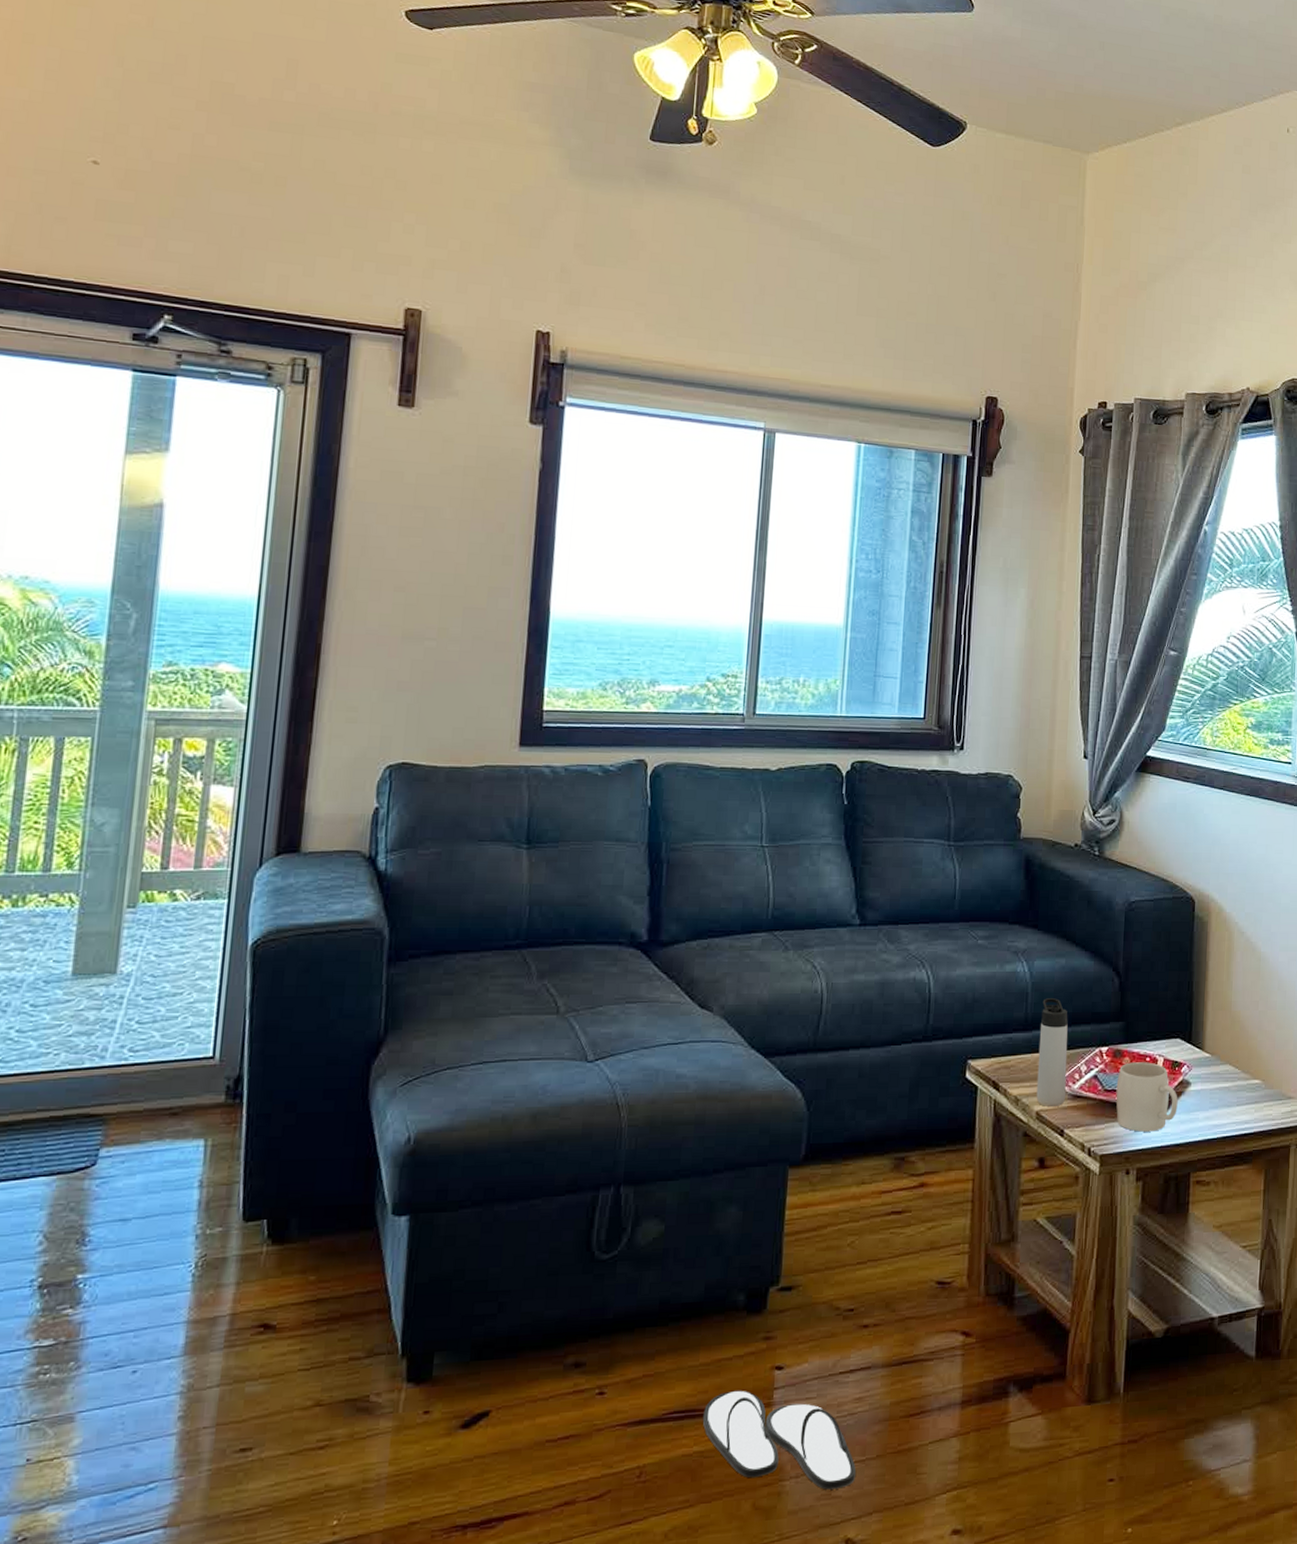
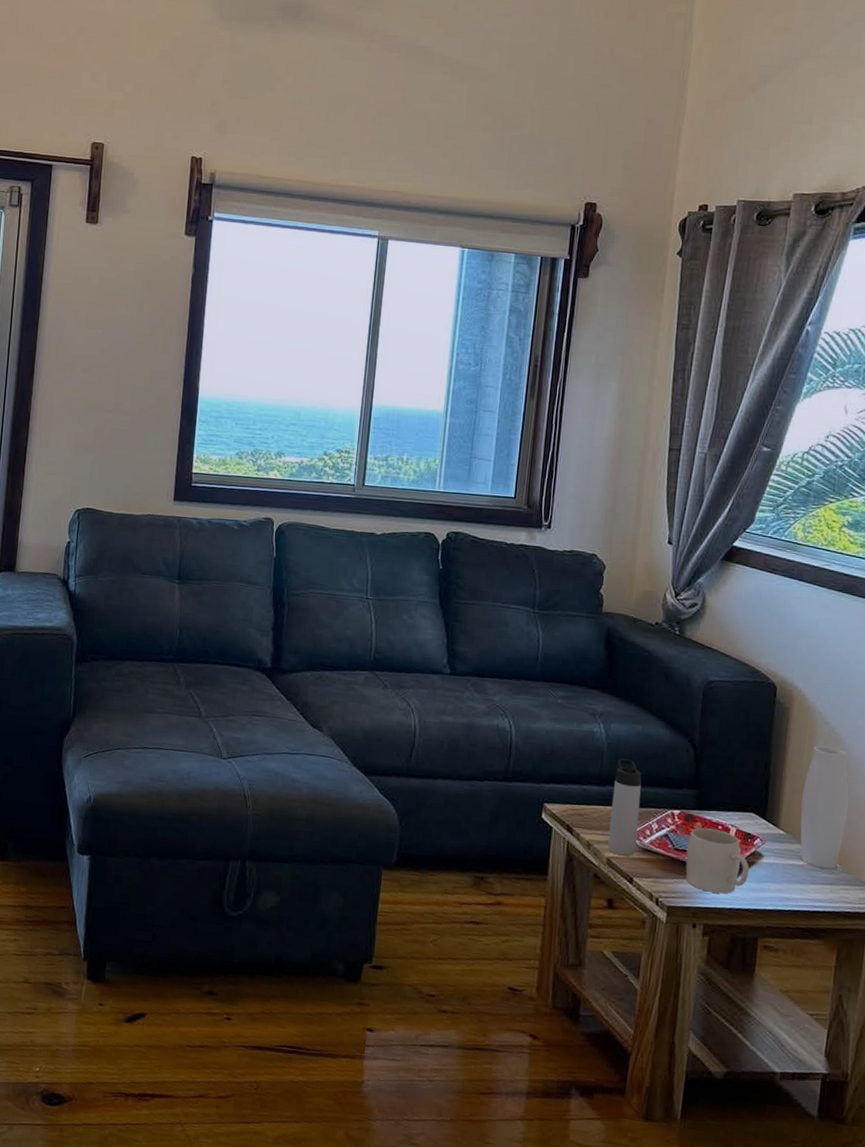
slippers: present [702,1390,856,1490] -> none [306,1039,432,1139]
vase: none [1223,958,1268,1088] -> present [800,745,850,870]

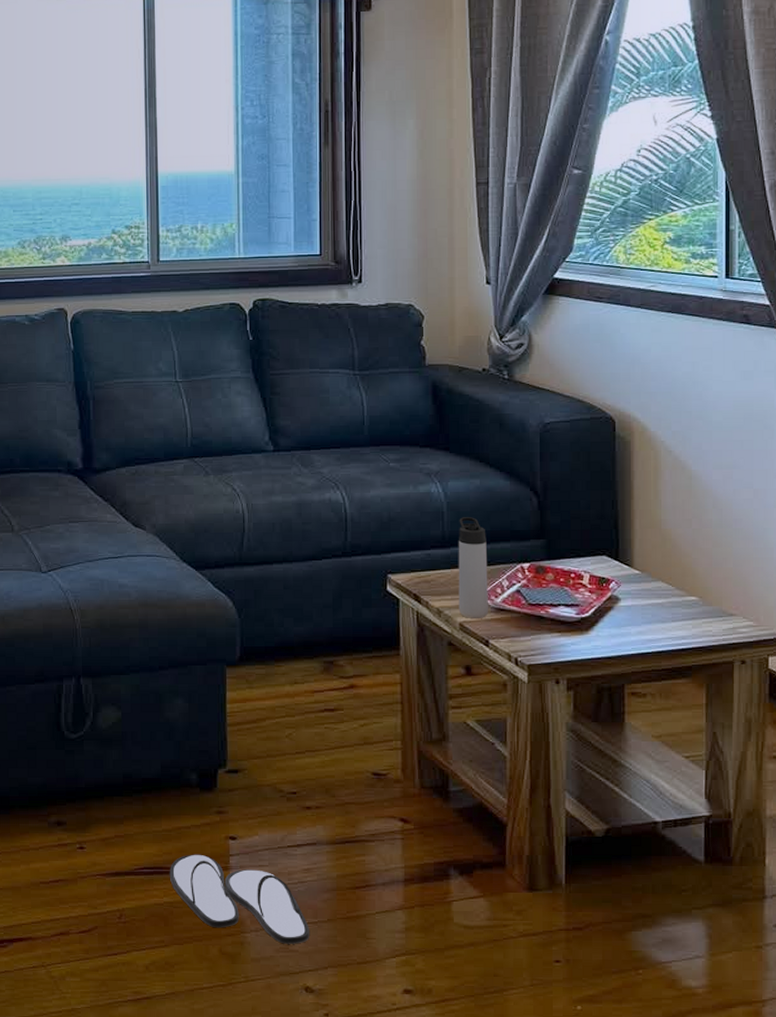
slippers: none [306,1039,432,1139] -> present [169,854,309,944]
mug: present [685,827,749,894] -> none [541,578,607,644]
vase: present [800,745,850,870] -> none [653,476,702,604]

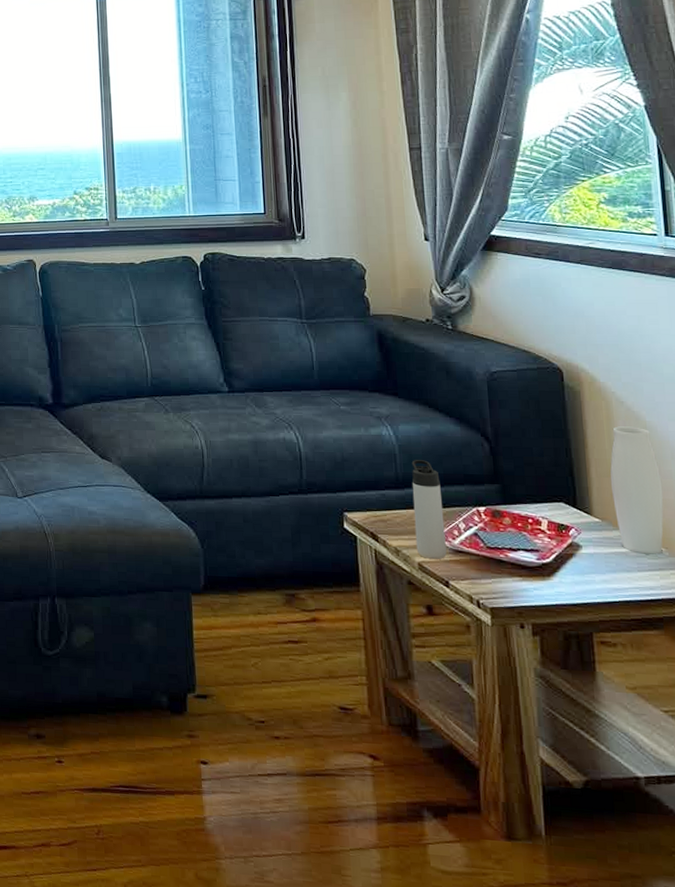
slippers: present [169,854,309,944] -> none [143,776,284,875]
vase: none [653,476,702,604] -> present [610,426,664,555]

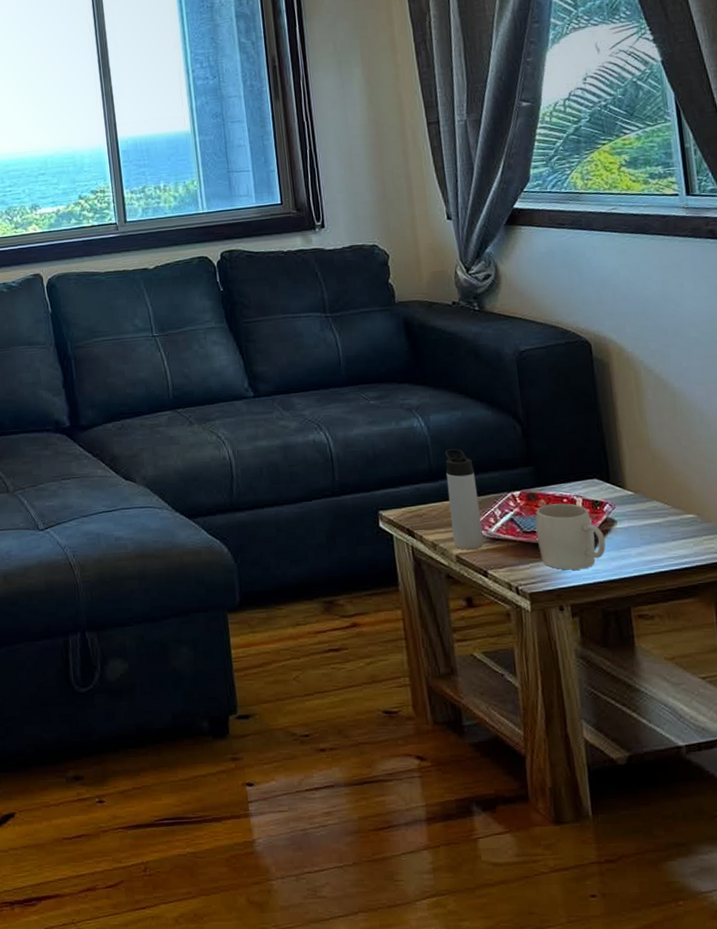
mug: none [499,523,570,590] -> present [535,503,606,570]
vase: present [610,426,664,555] -> none [641,394,695,523]

